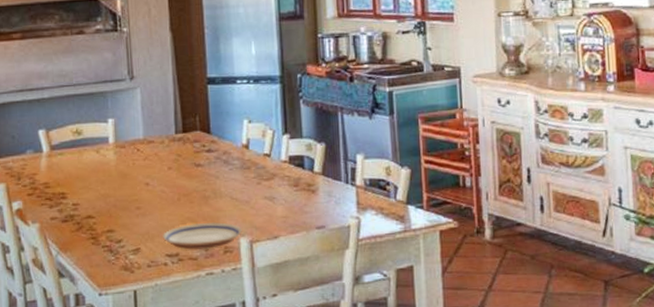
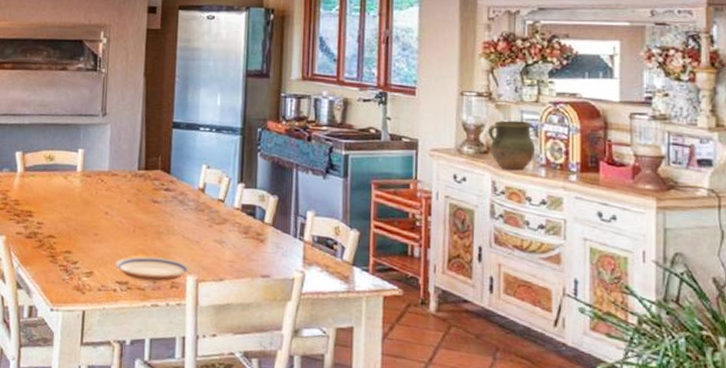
ceramic jug: none [527,36,574,89] -> present [488,120,536,171]

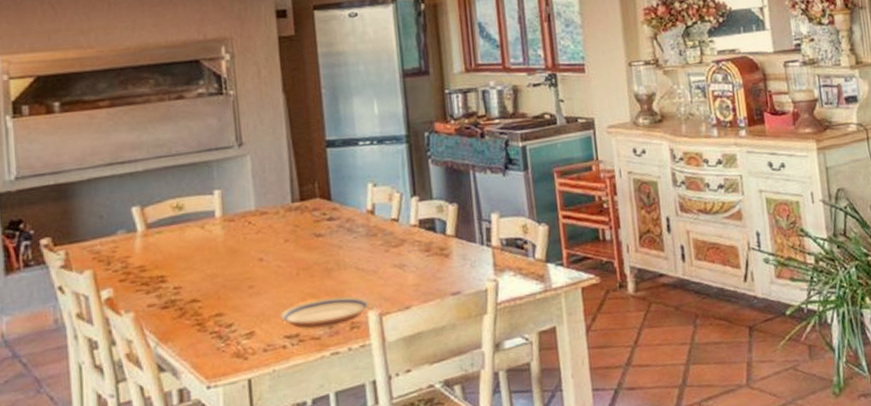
ceramic jug: present [488,120,536,171] -> none [659,84,706,136]

